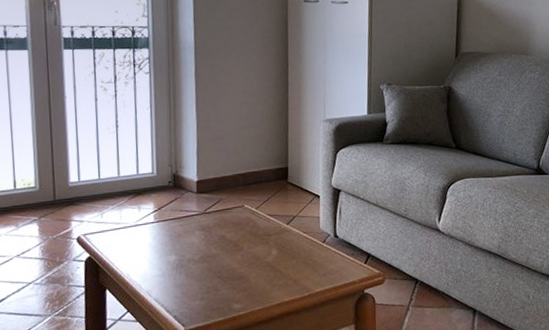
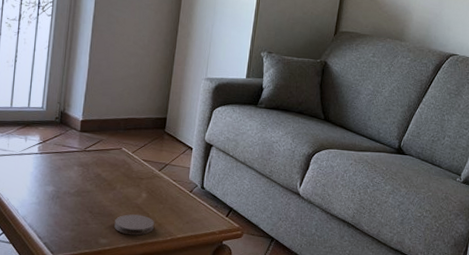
coaster: none [246,273,290,296] -> present [114,214,155,236]

